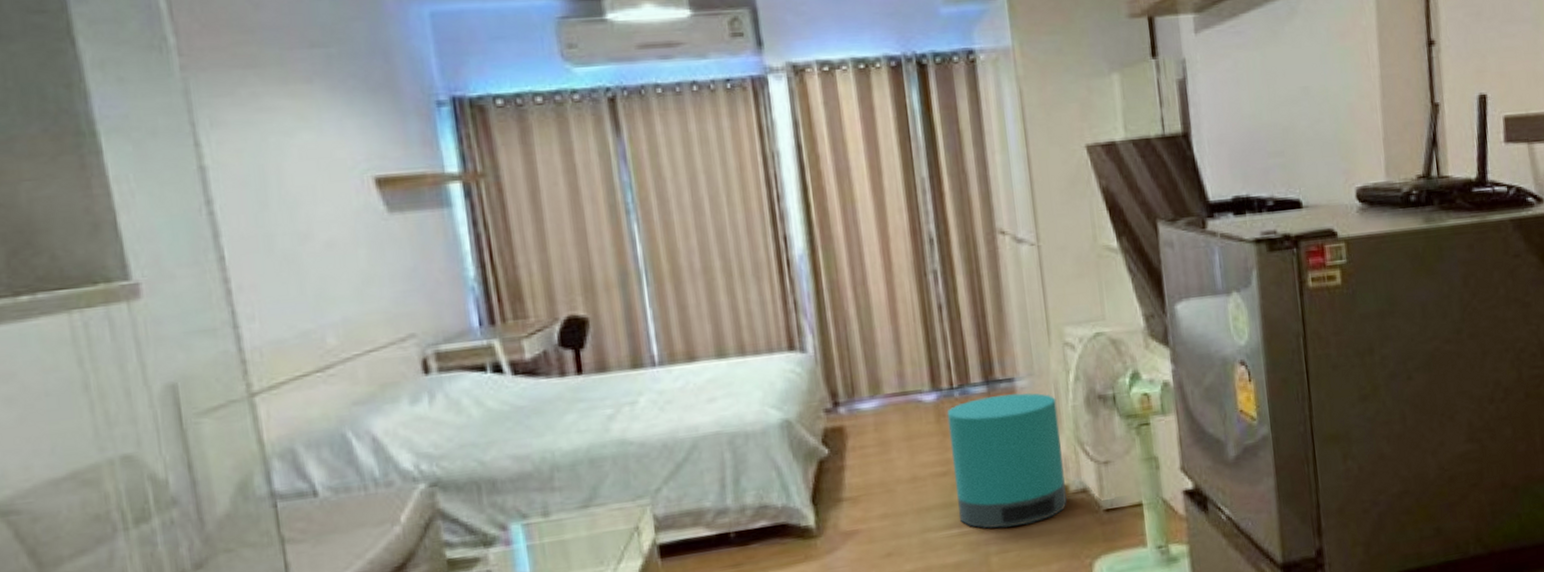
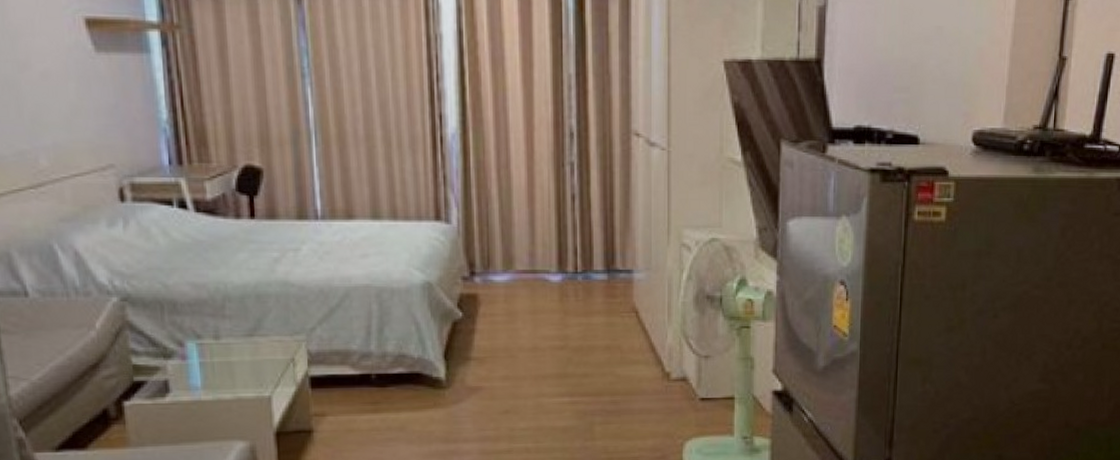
trash can: present [947,392,1067,529] -> none [569,283,669,403]

